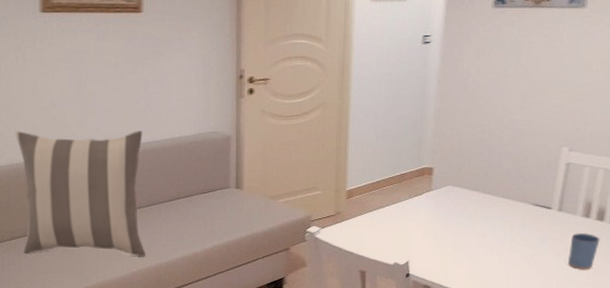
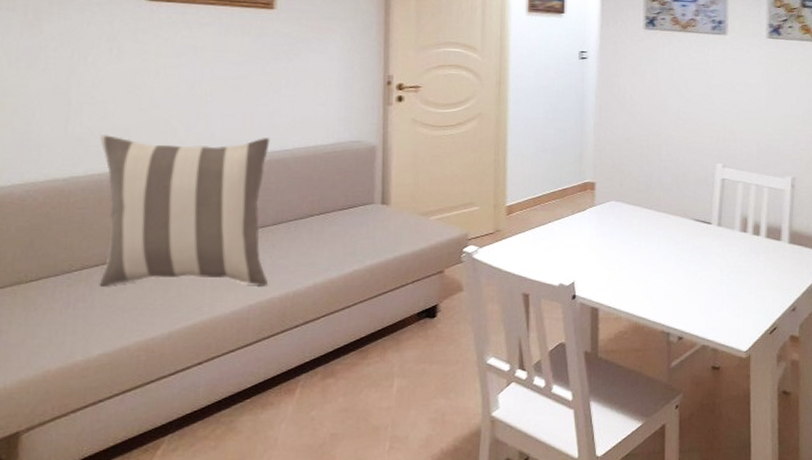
mug: present [568,232,600,269] -> none [731,247,758,284]

